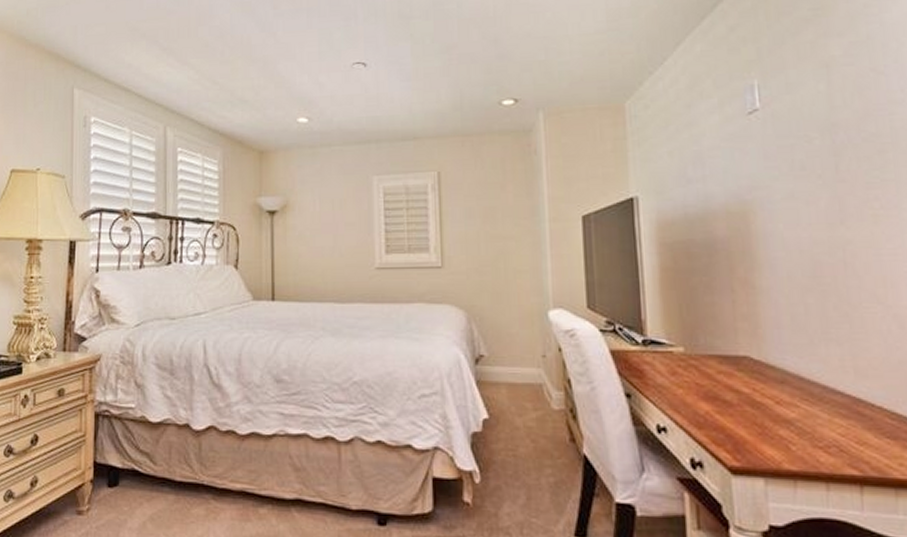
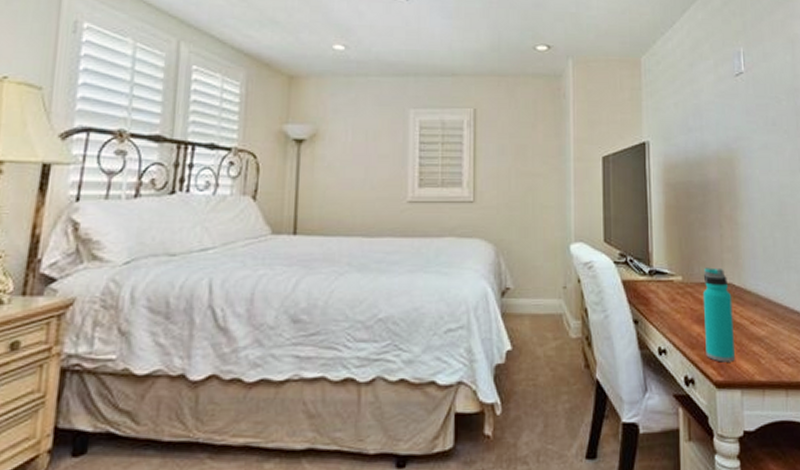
water bottle: none [710,338,755,446] -> present [702,267,735,362]

